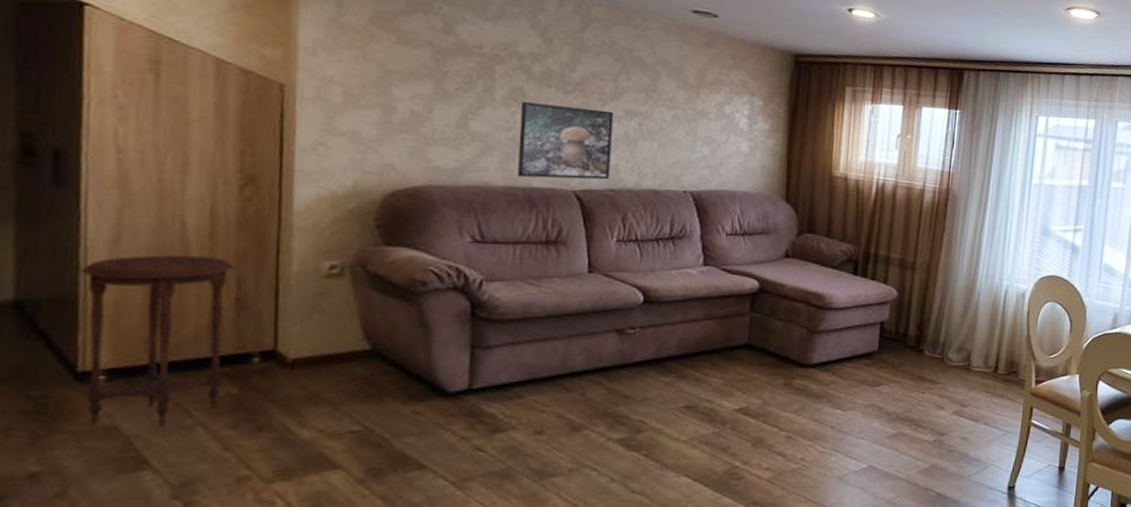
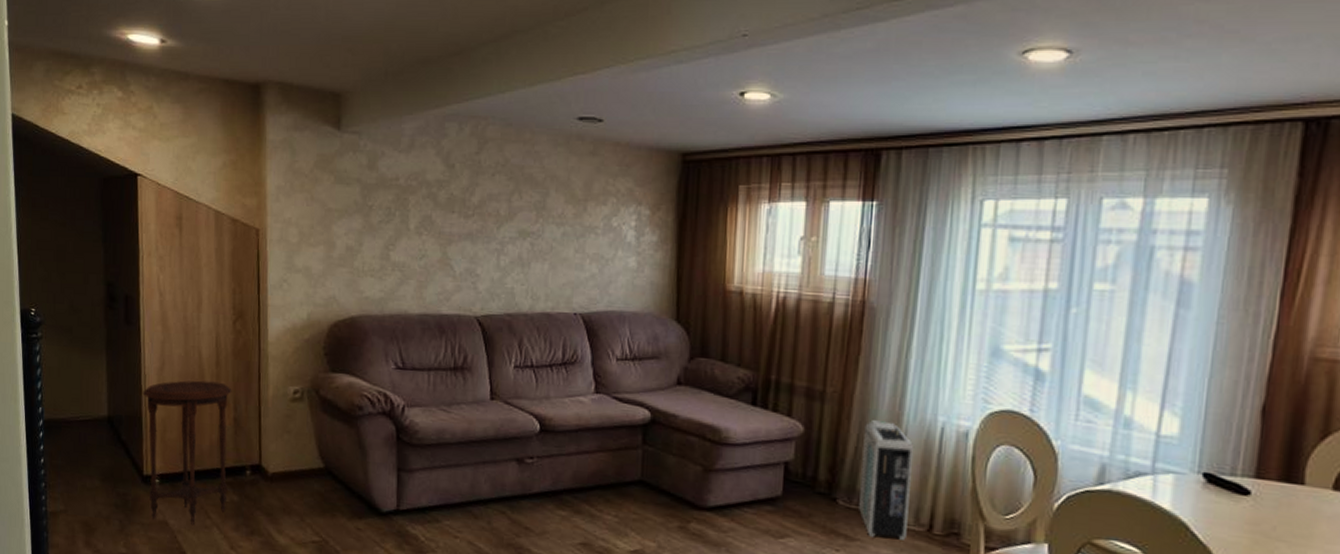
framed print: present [517,102,614,180] -> none [429,230,509,305]
air purifier: none [941,285,985,380] -> present [859,420,915,540]

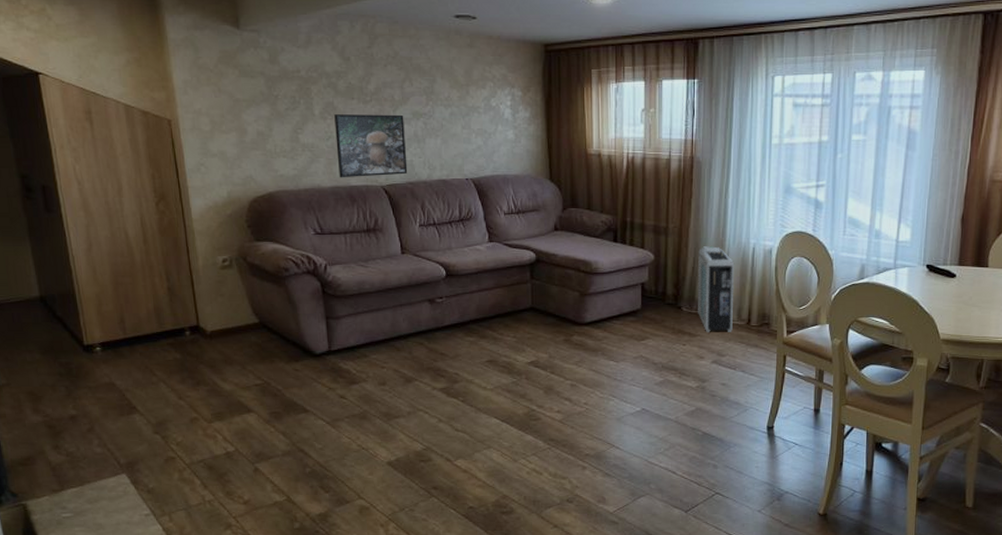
side table: present [142,380,232,525] -> none [72,257,170,383]
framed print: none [429,230,509,305] -> present [334,114,408,178]

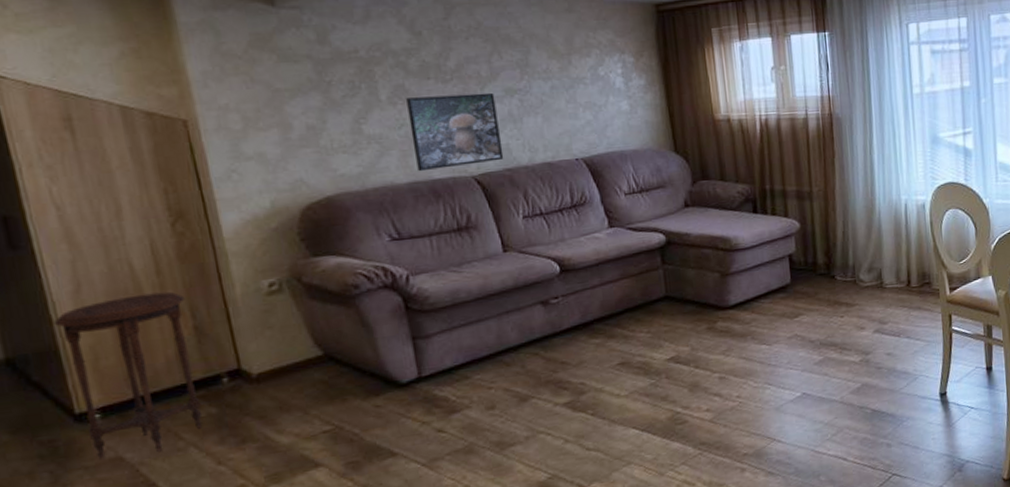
side table: none [72,257,170,383] -> present [53,291,202,459]
air purifier: present [698,246,735,332] -> none [847,206,892,300]

